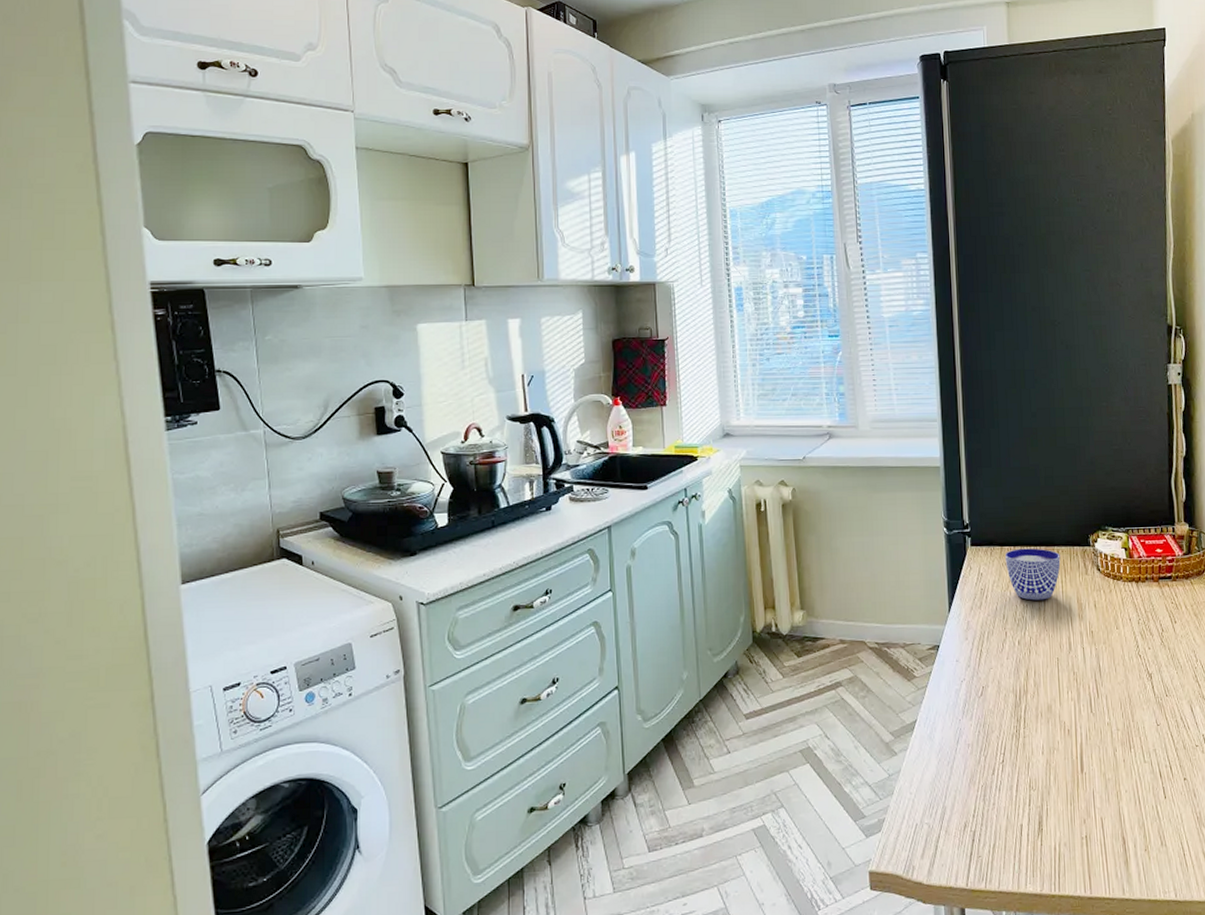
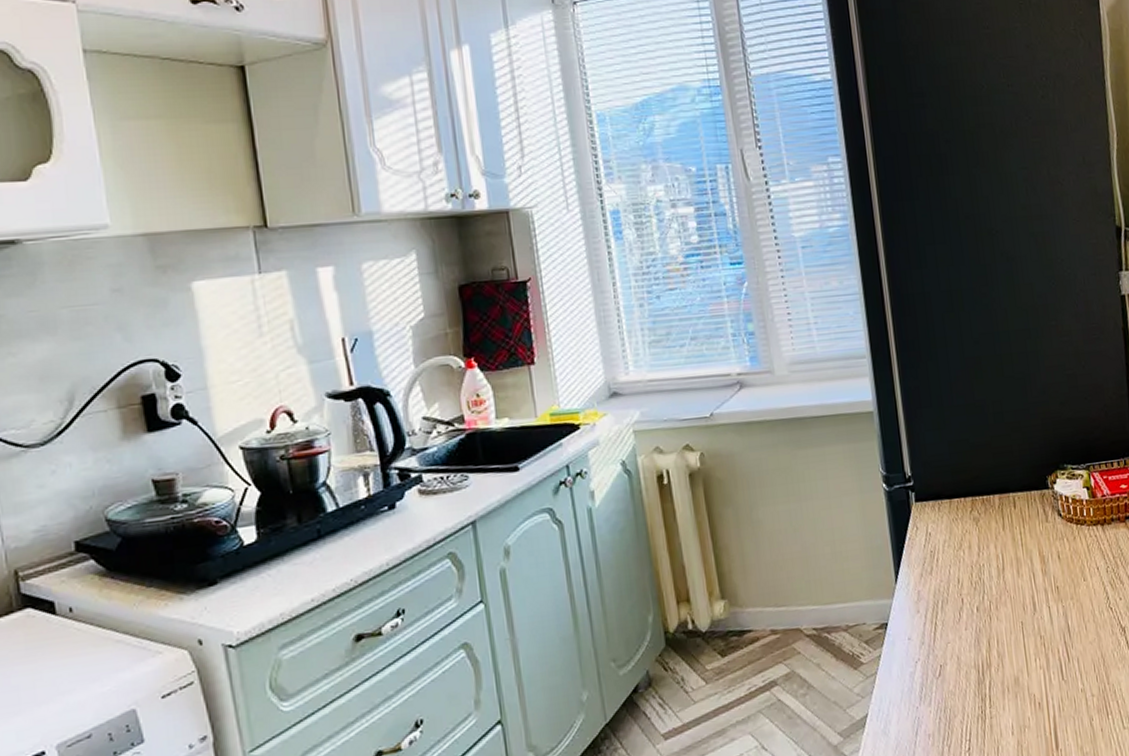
cup: present [1005,548,1061,601] -> none [955,497,1018,559]

